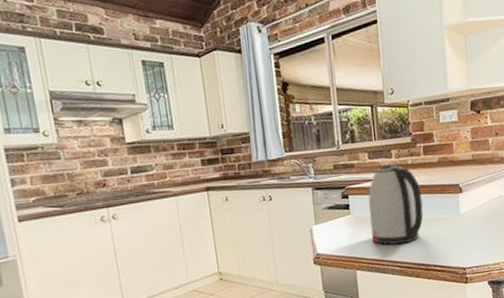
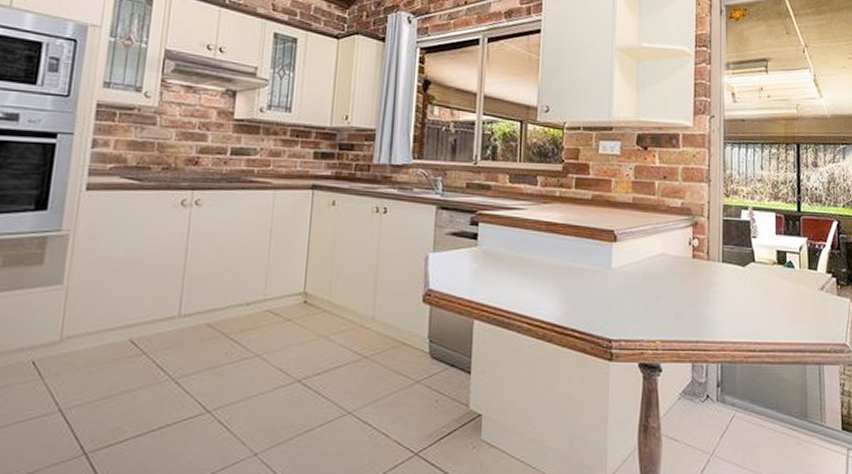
kettle: present [368,164,423,245] -> none [498,193,567,295]

